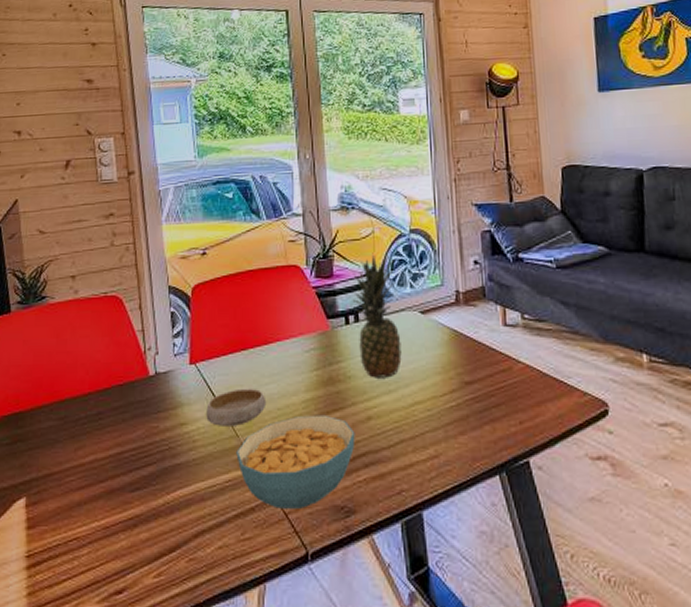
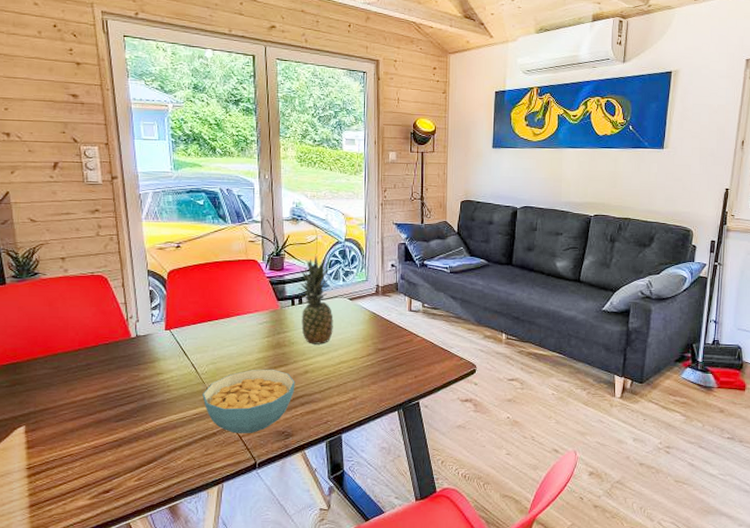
bowl: present [206,388,267,426] -> none [179,349,228,376]

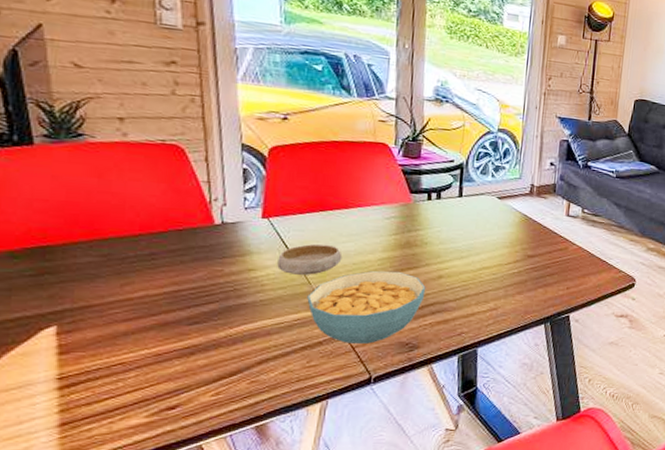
bowl: none [179,349,228,376] -> present [277,243,343,275]
fruit: present [298,256,333,344] -> none [436,145,481,247]

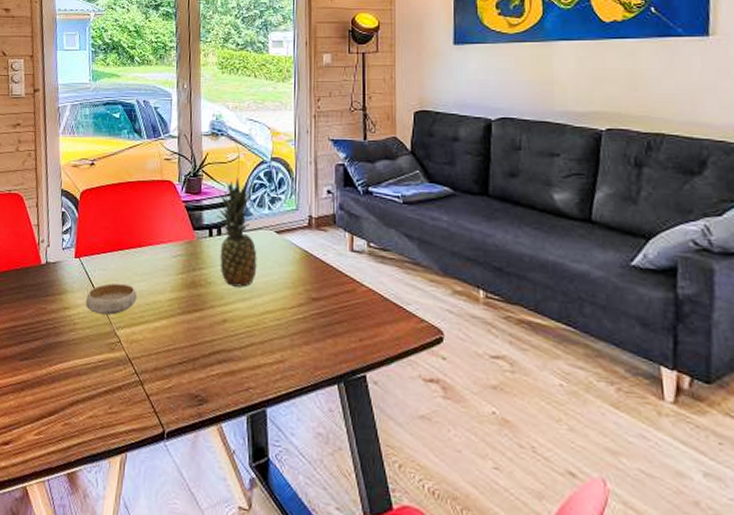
cereal bowl: present [307,271,426,344] -> none [109,312,212,393]
fruit: none [436,145,481,247] -> present [216,178,257,287]

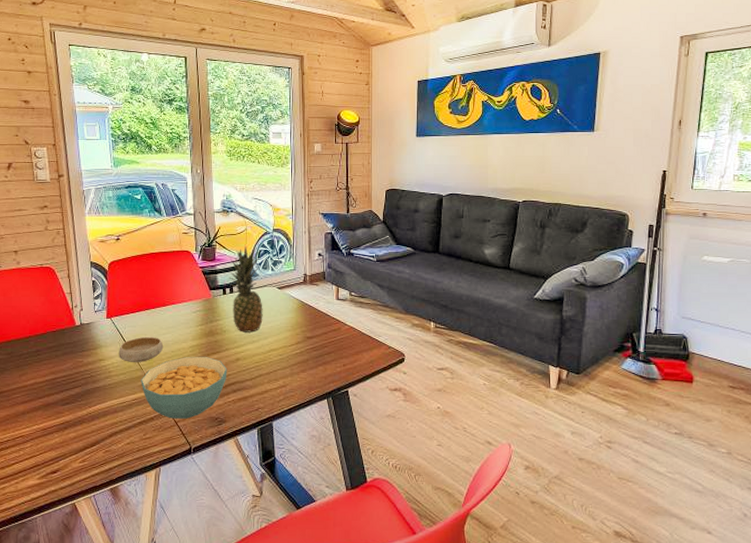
cereal bowl: none [109,312,212,393] -> present [141,356,227,419]

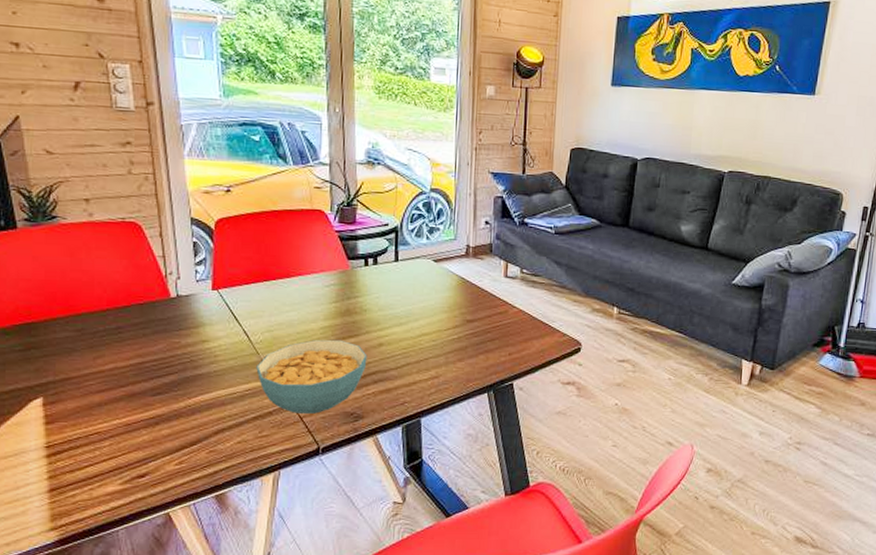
bowl: present [119,336,164,362] -> none [228,313,287,345]
fruit: present [229,246,263,333] -> none [372,208,415,313]

